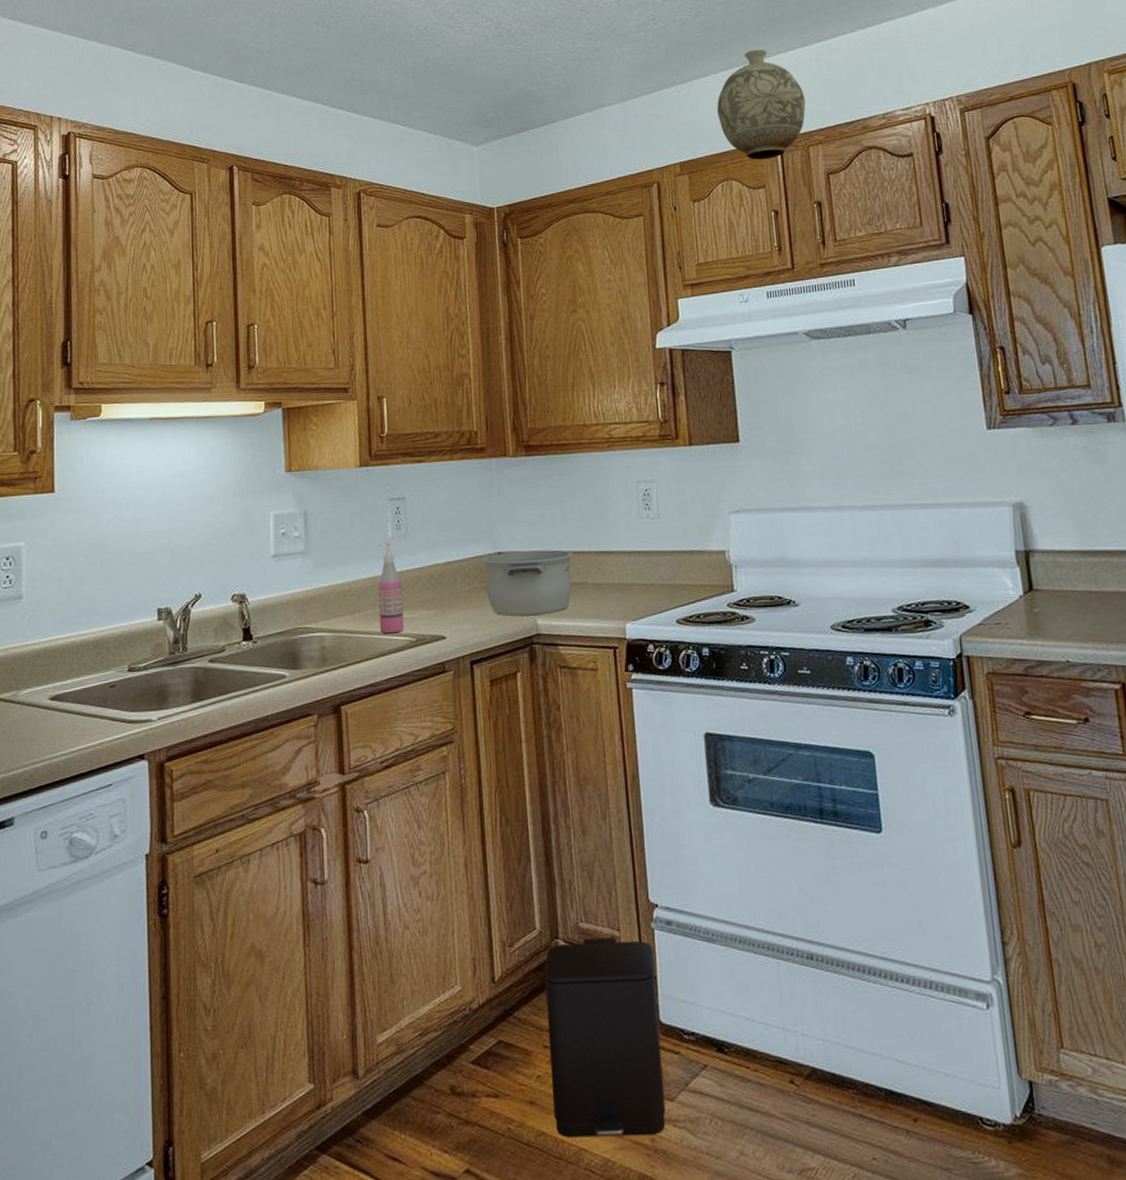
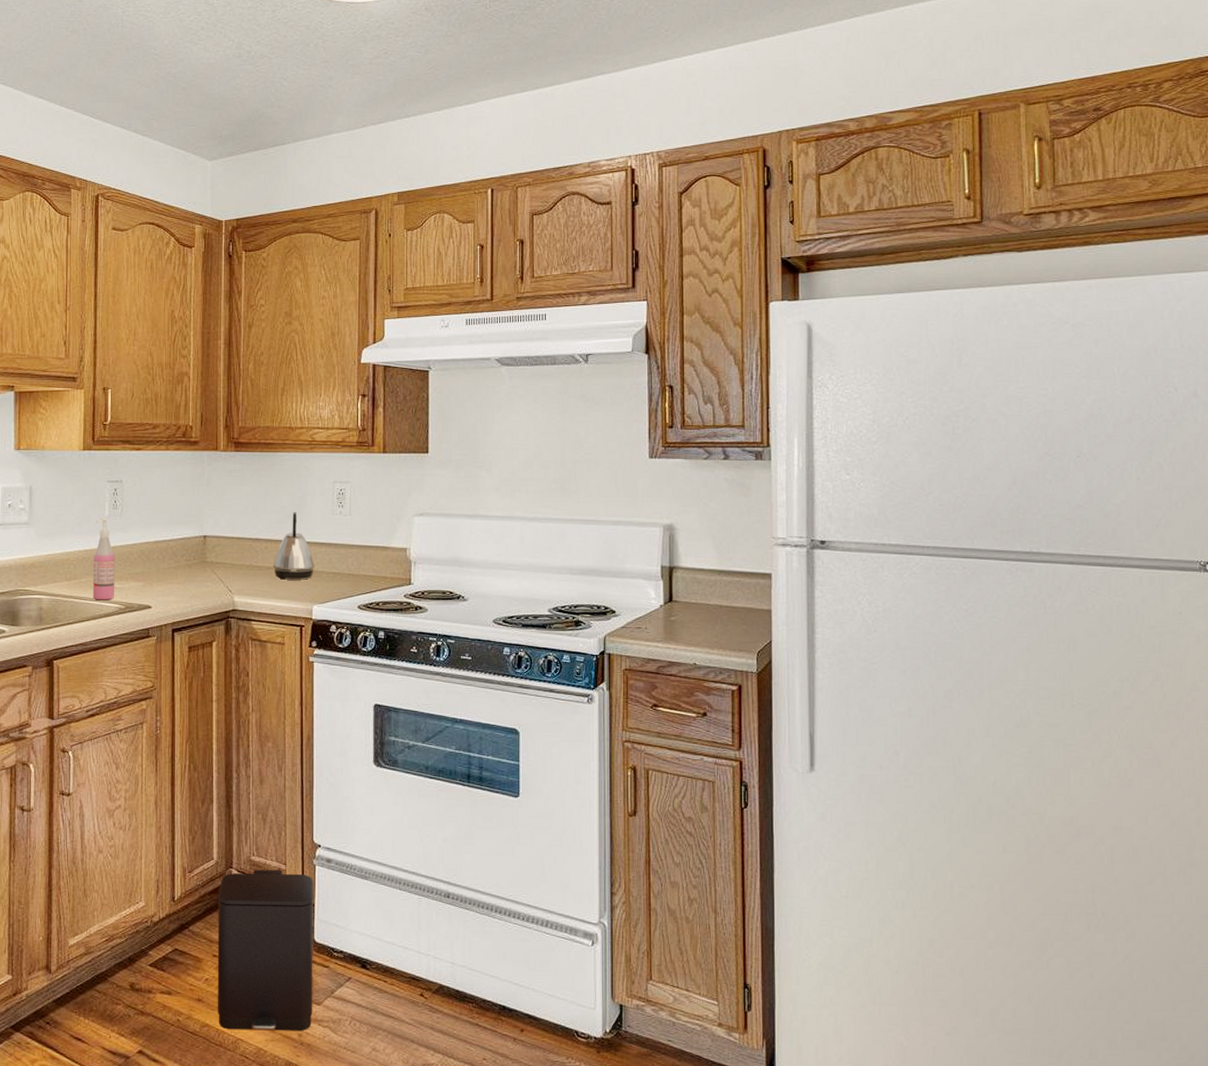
cooking pot: present [481,549,575,617] -> none [188,536,272,593]
kettle: none [577,518,625,596] -> present [273,511,315,580]
decorative vase: present [717,49,806,160] -> none [437,91,518,196]

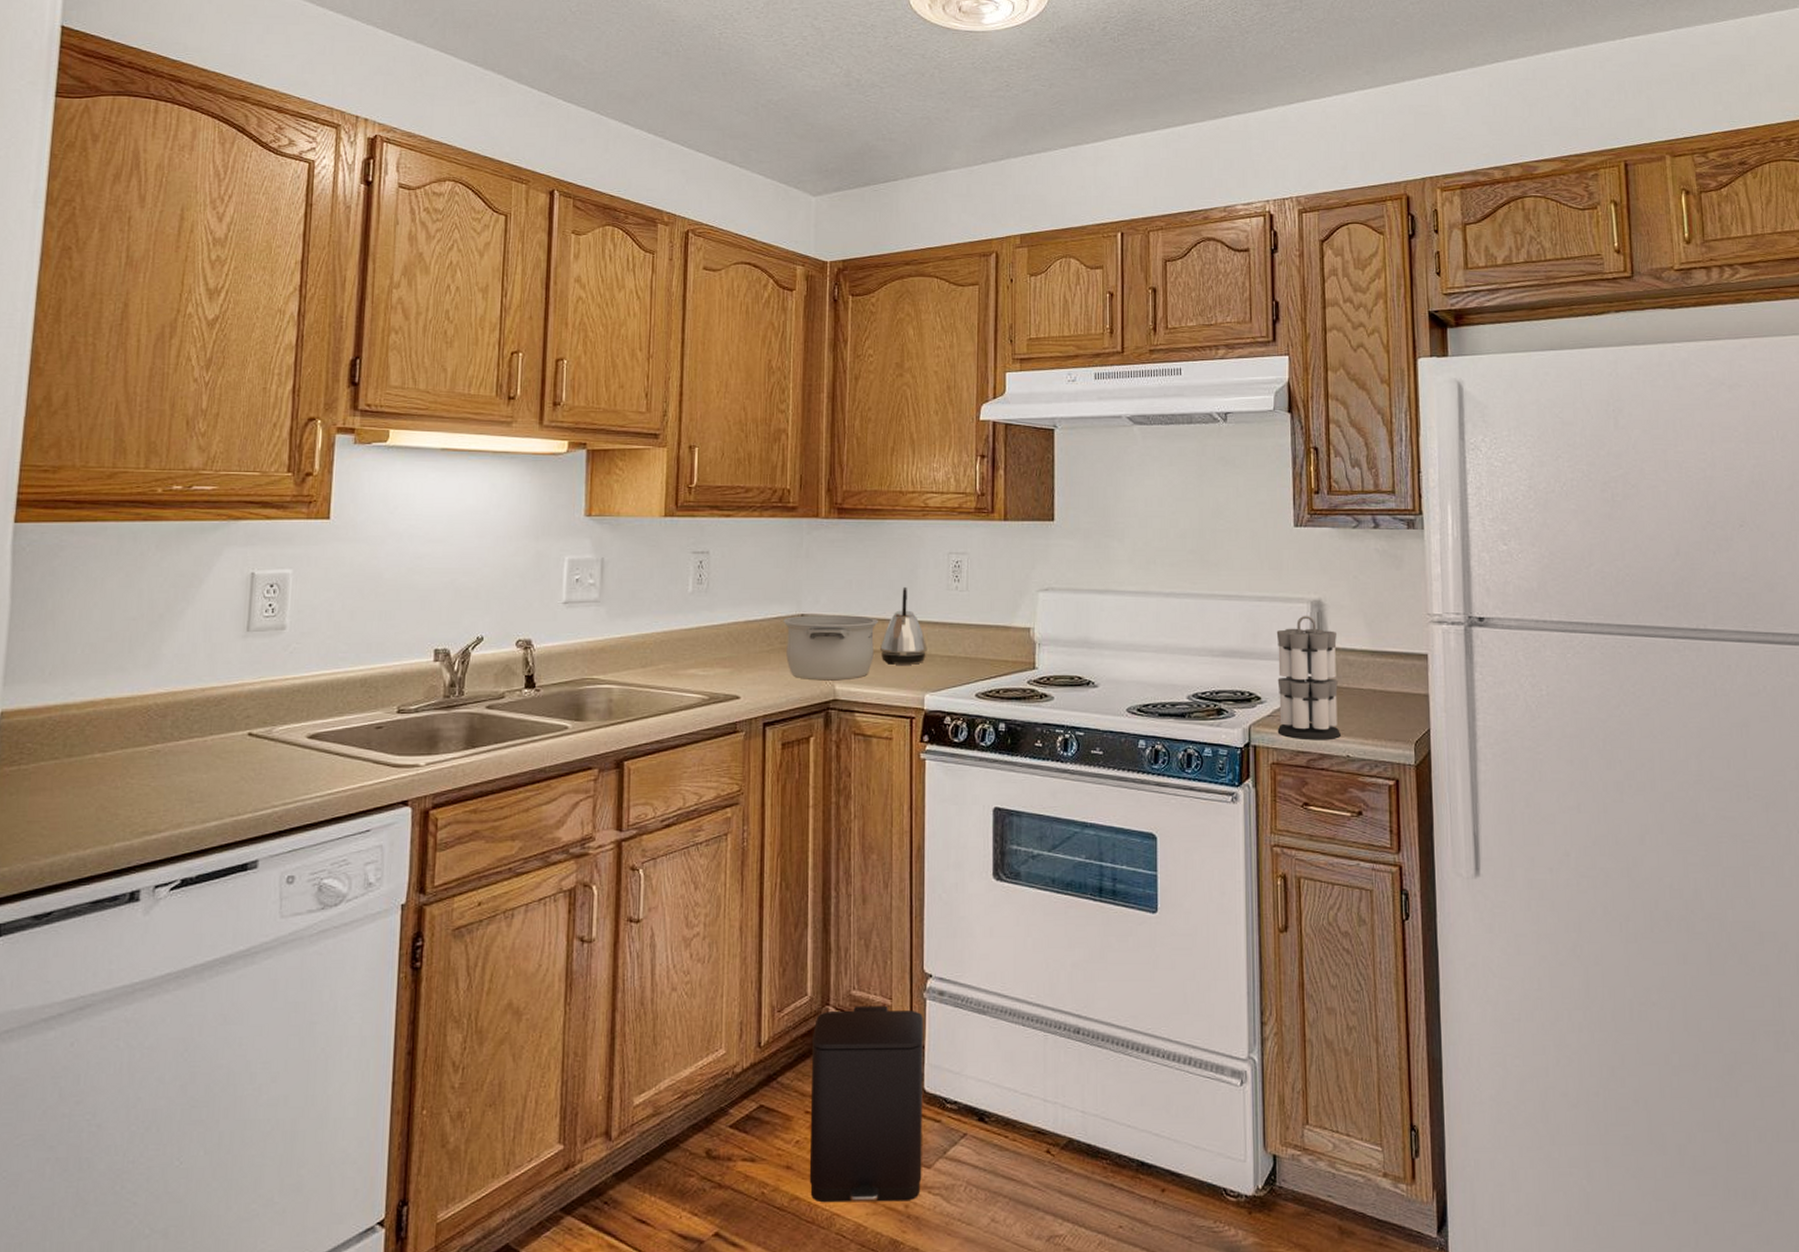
soap dispenser: present [92,518,115,600] -> none [671,595,699,690]
cooking pot: none [188,536,272,593] -> present [783,615,879,681]
spice rack: none [630,538,688,650] -> present [1276,615,1341,741]

